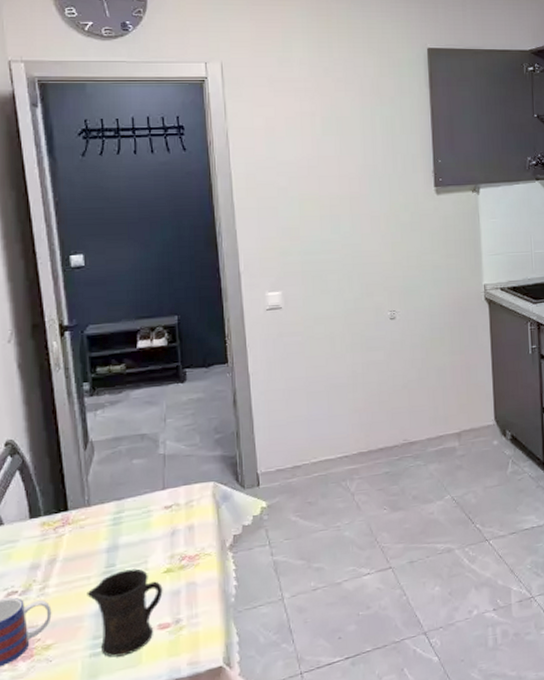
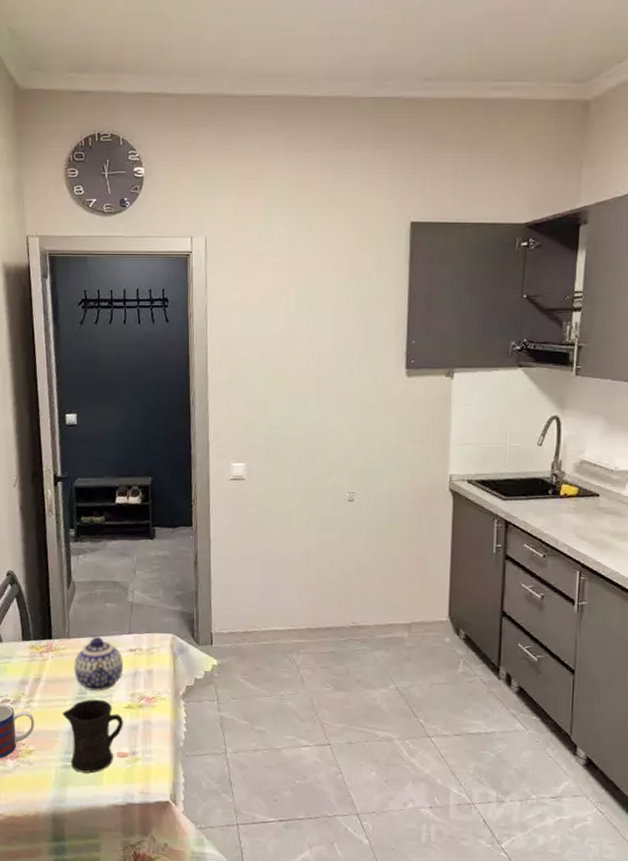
teapot: none [98,498,158,561] -> present [74,636,123,691]

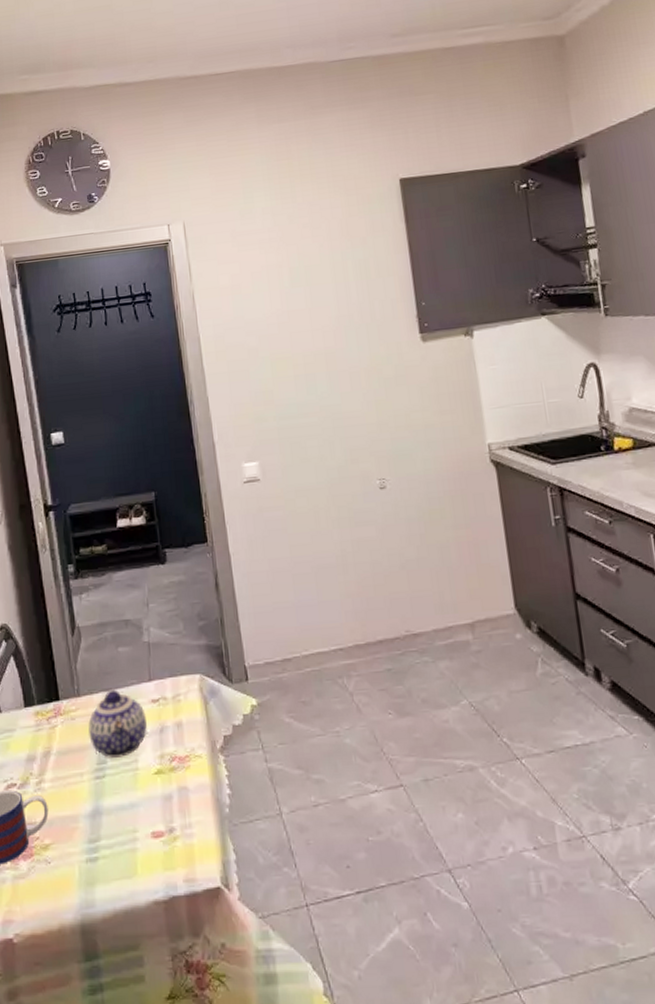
mug: present [62,699,124,774] -> none [80,767,155,865]

